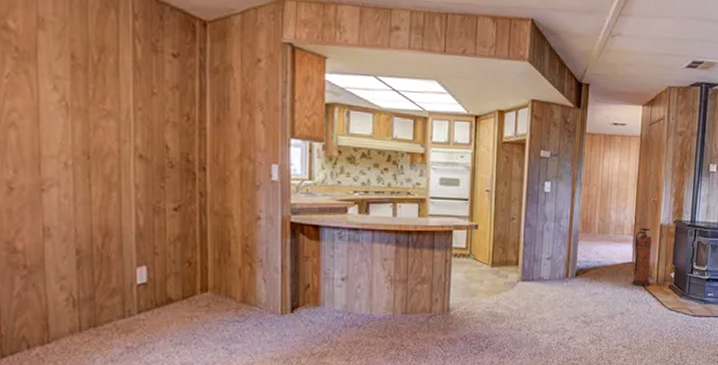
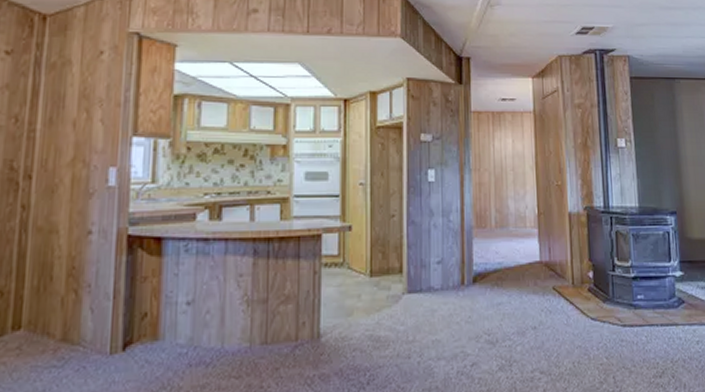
fire extinguisher: present [631,228,651,287] -> none [540,218,566,292]

